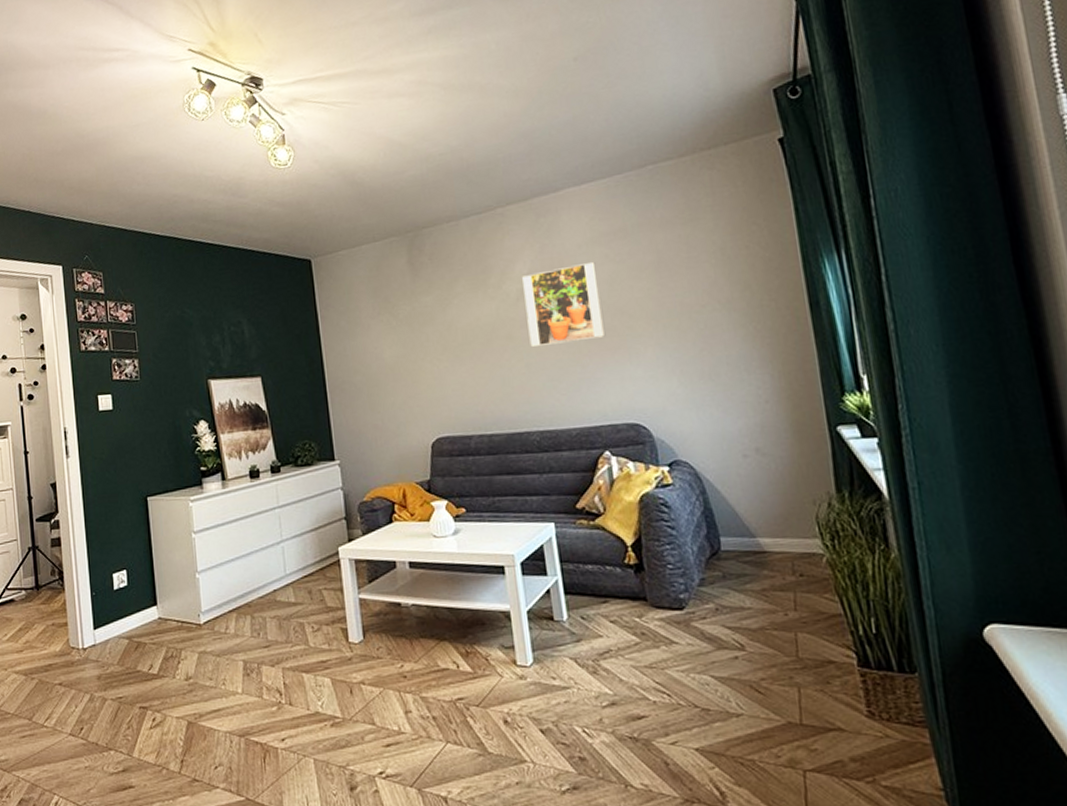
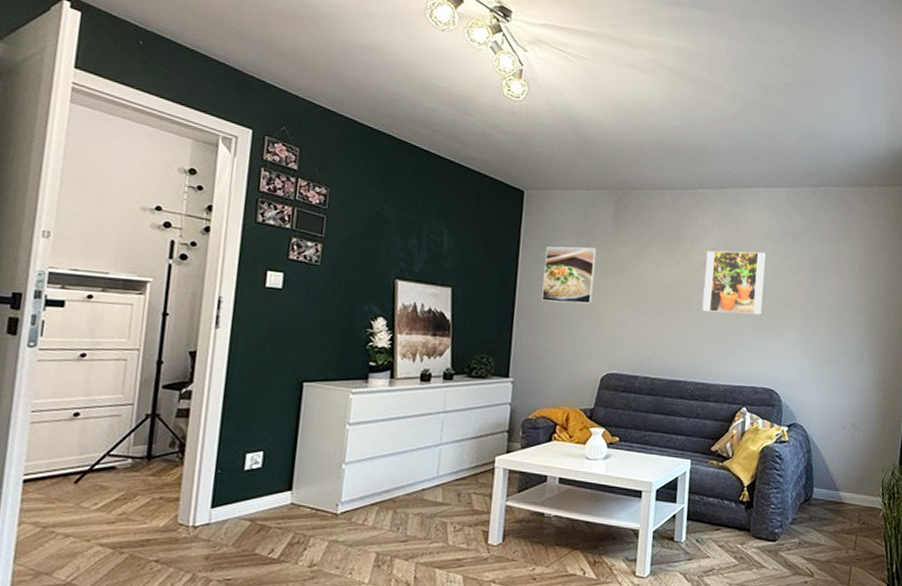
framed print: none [344,302,406,372] -> present [541,246,597,304]

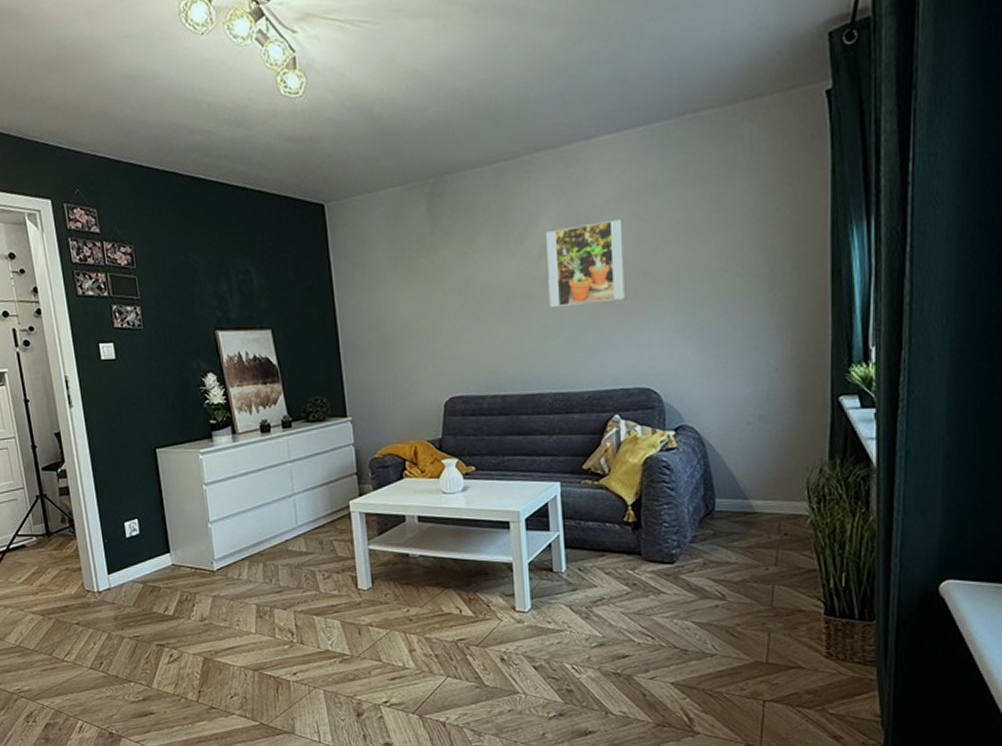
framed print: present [541,246,597,304] -> none [359,255,422,327]

